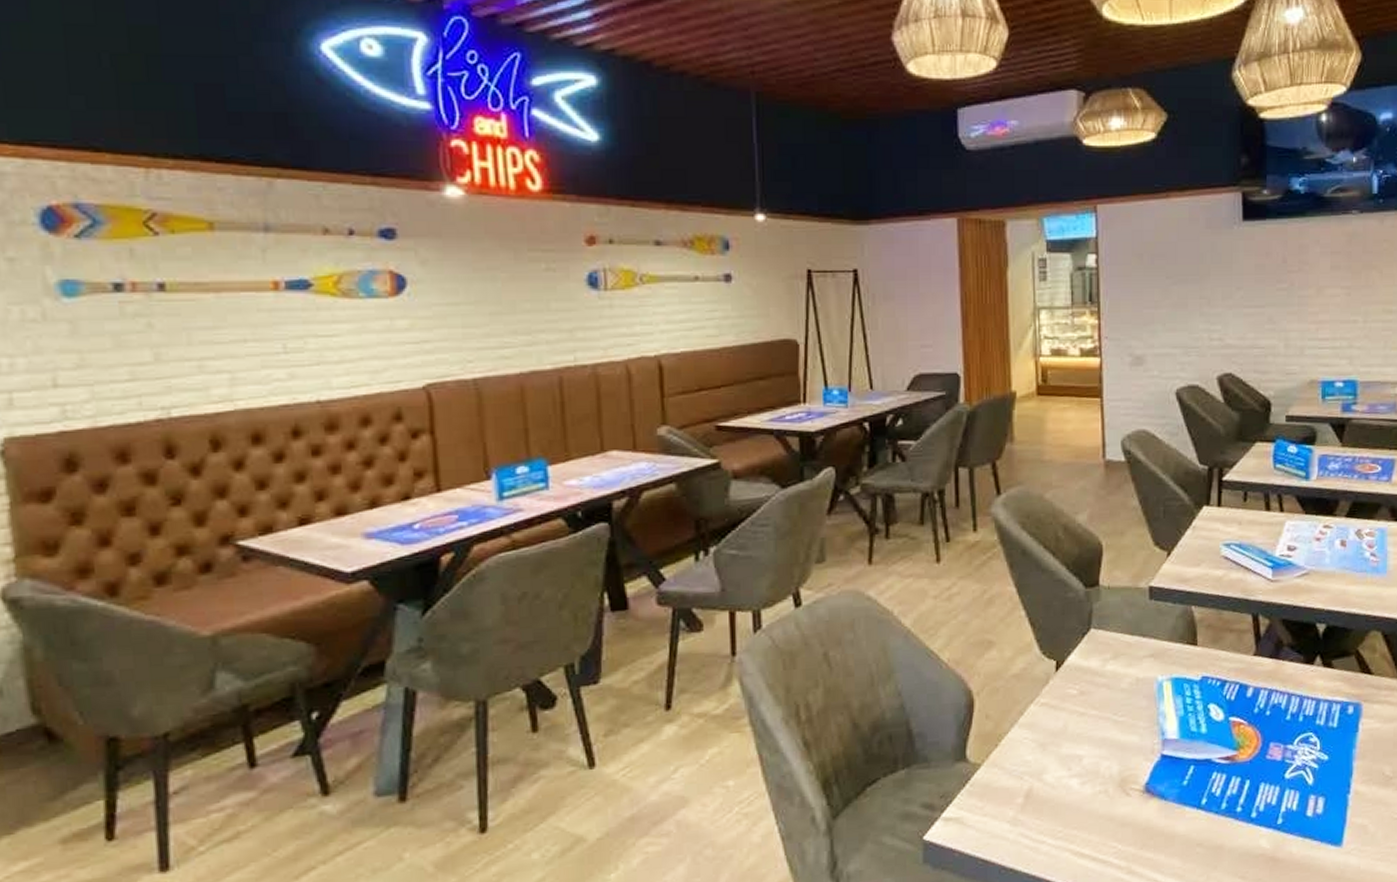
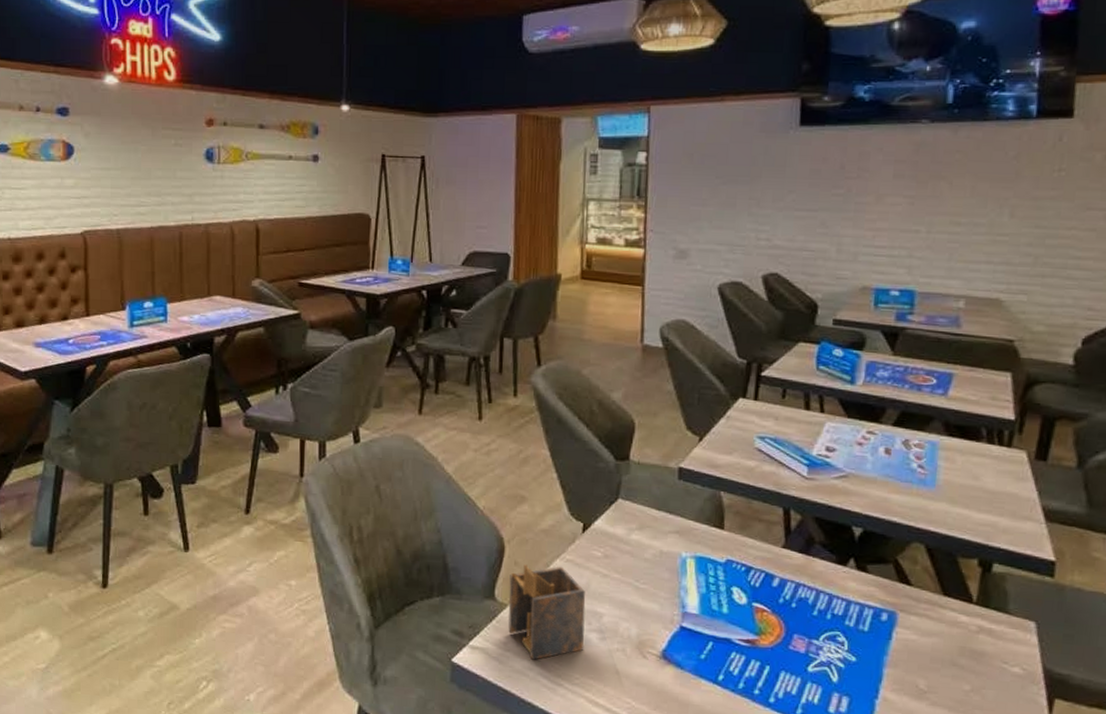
napkin holder: none [981,711,1066,821] -> present [508,564,586,660]

